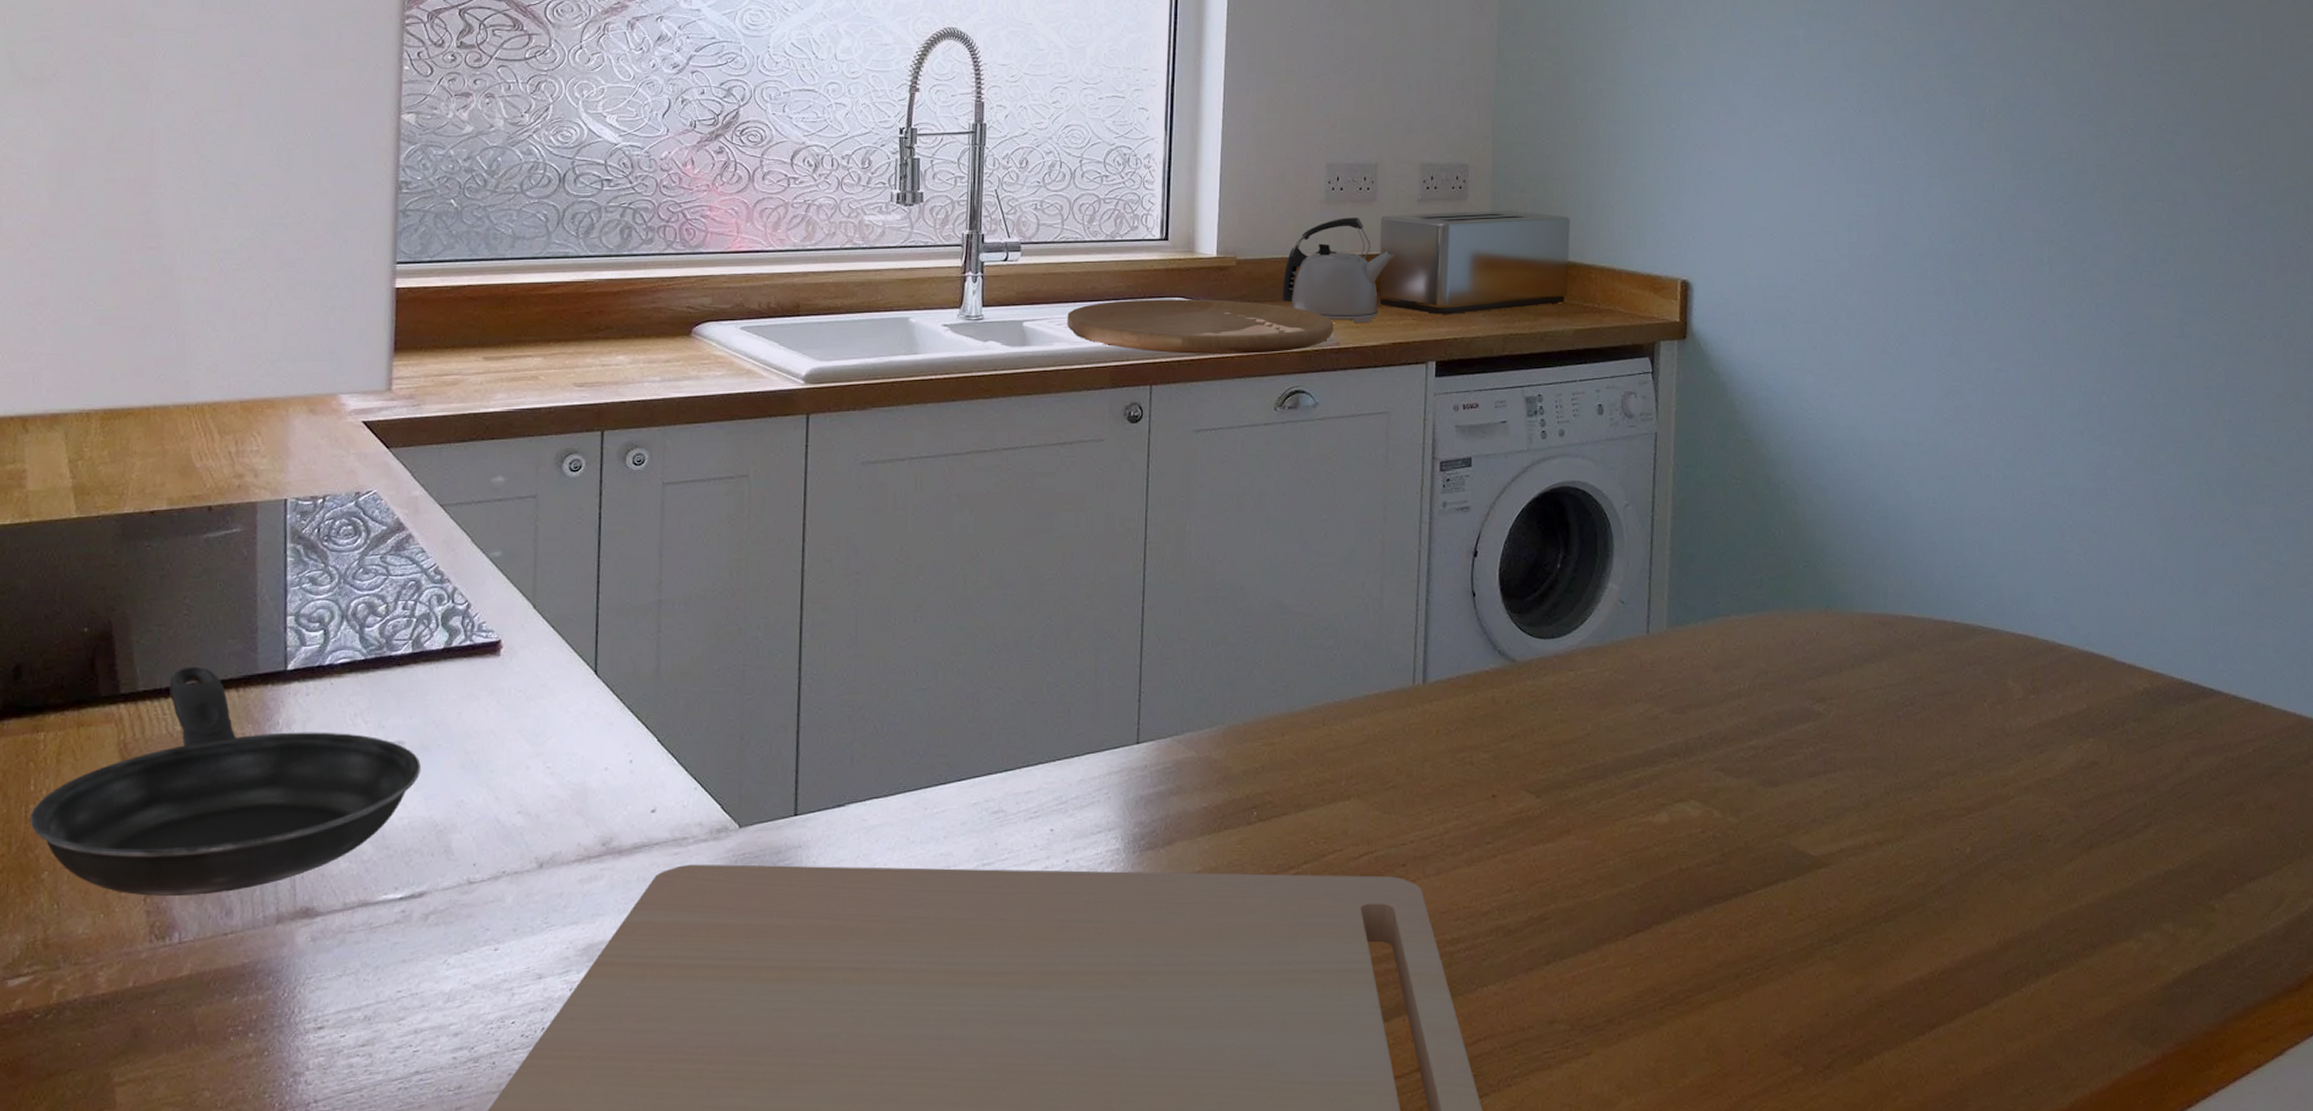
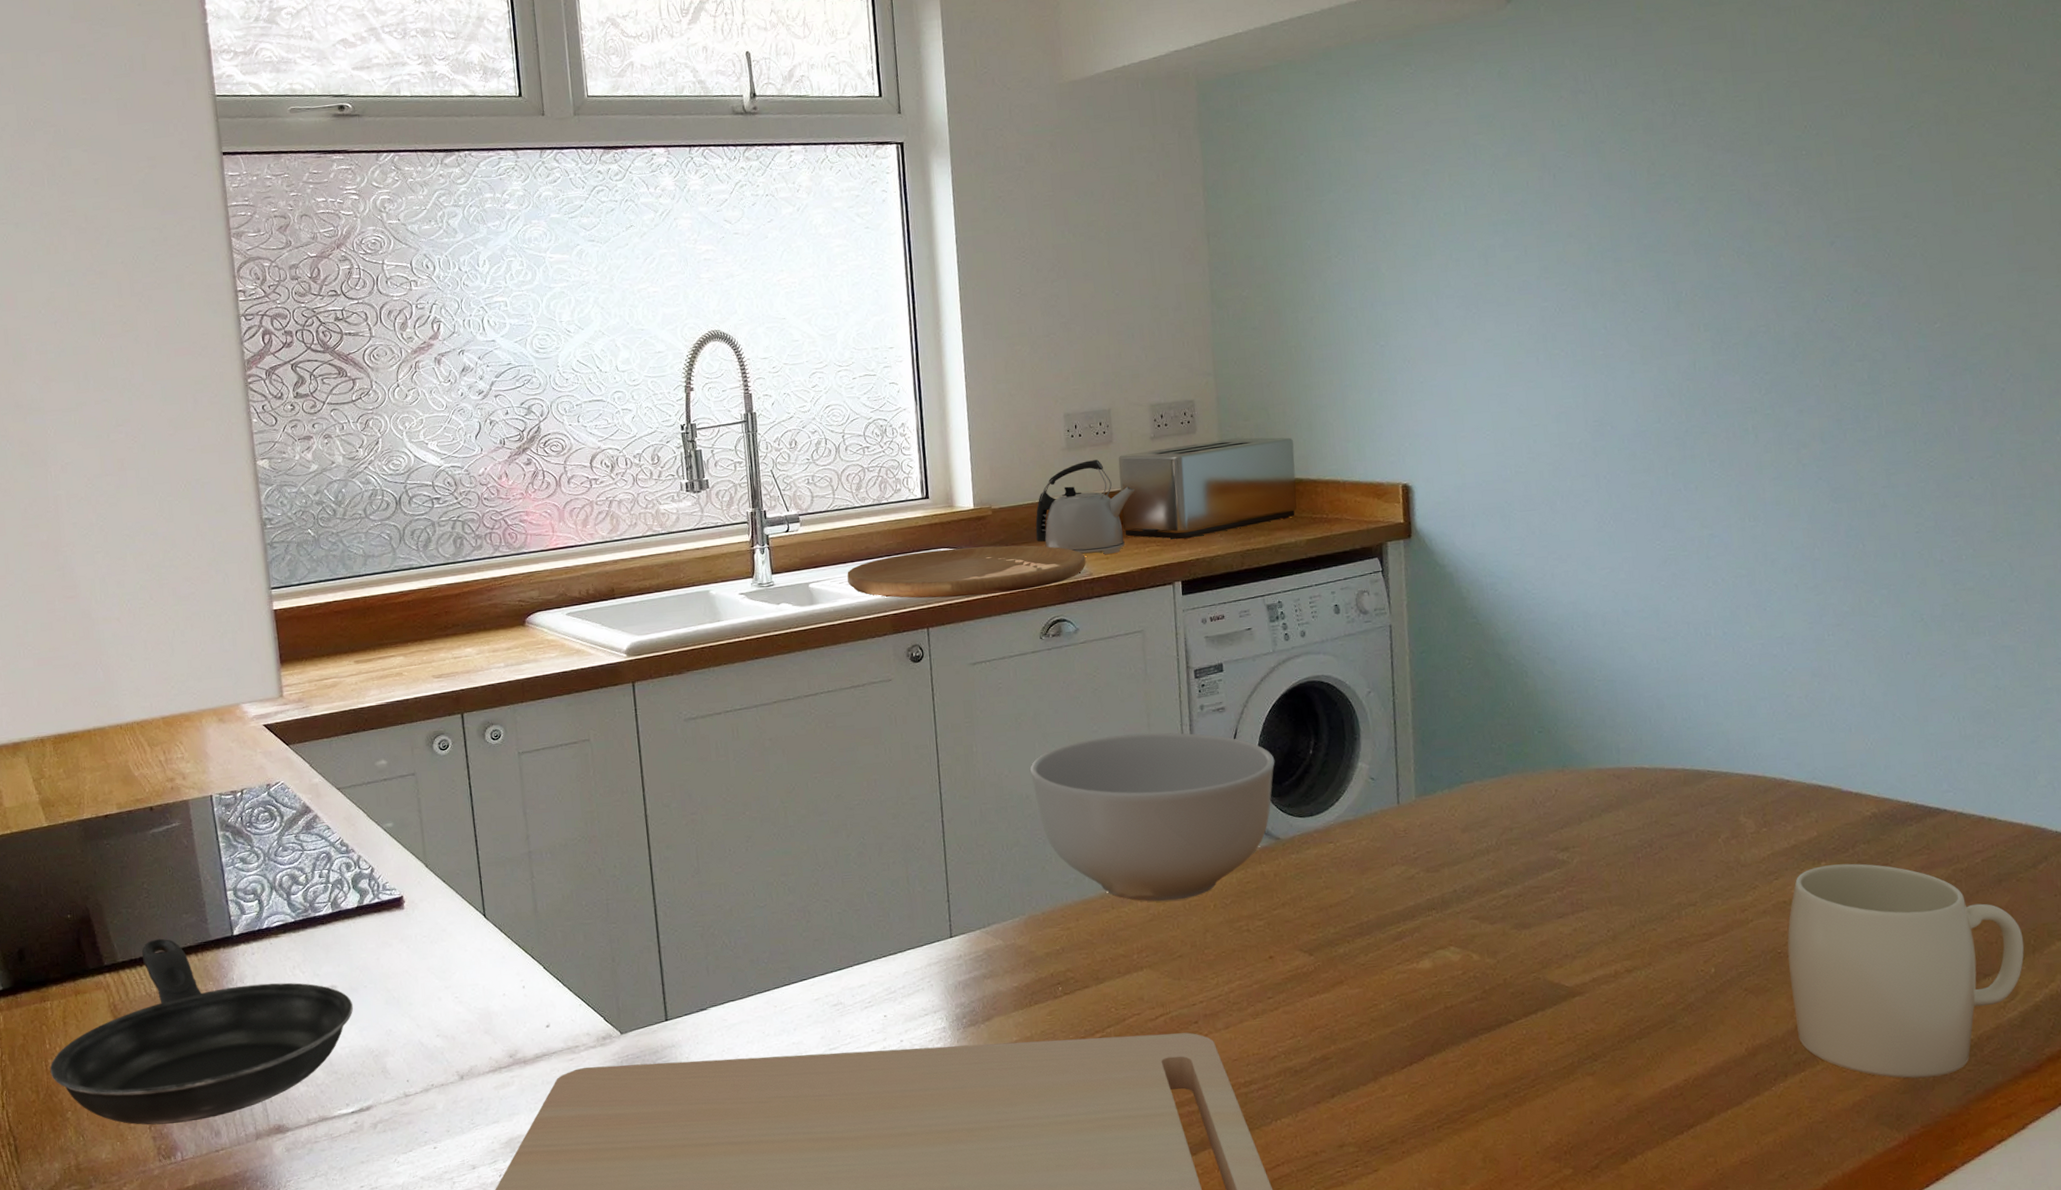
bowl: none [1247,527,1519,722] -> present [1029,732,1275,902]
mug: none [2048,742,2292,989] -> present [1787,863,2025,1079]

